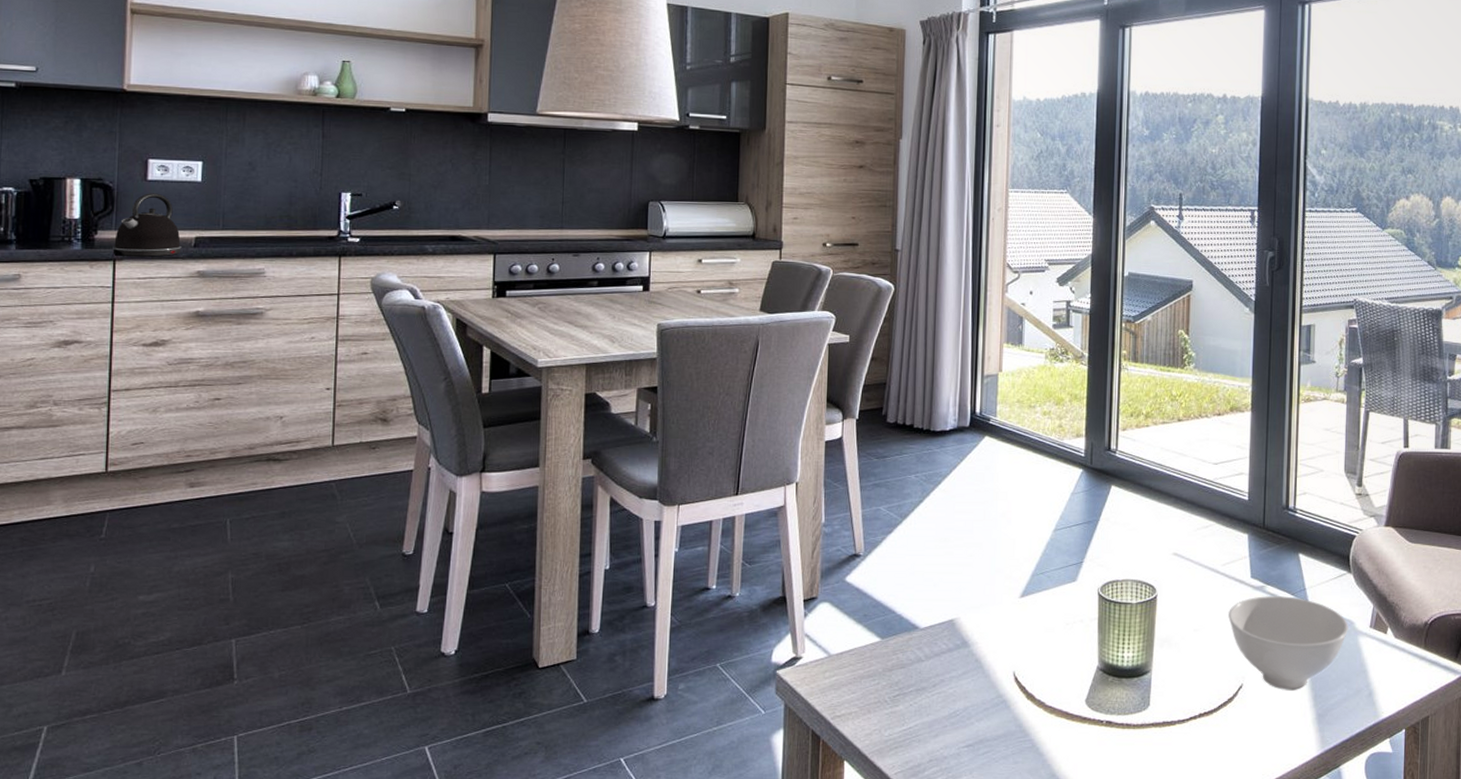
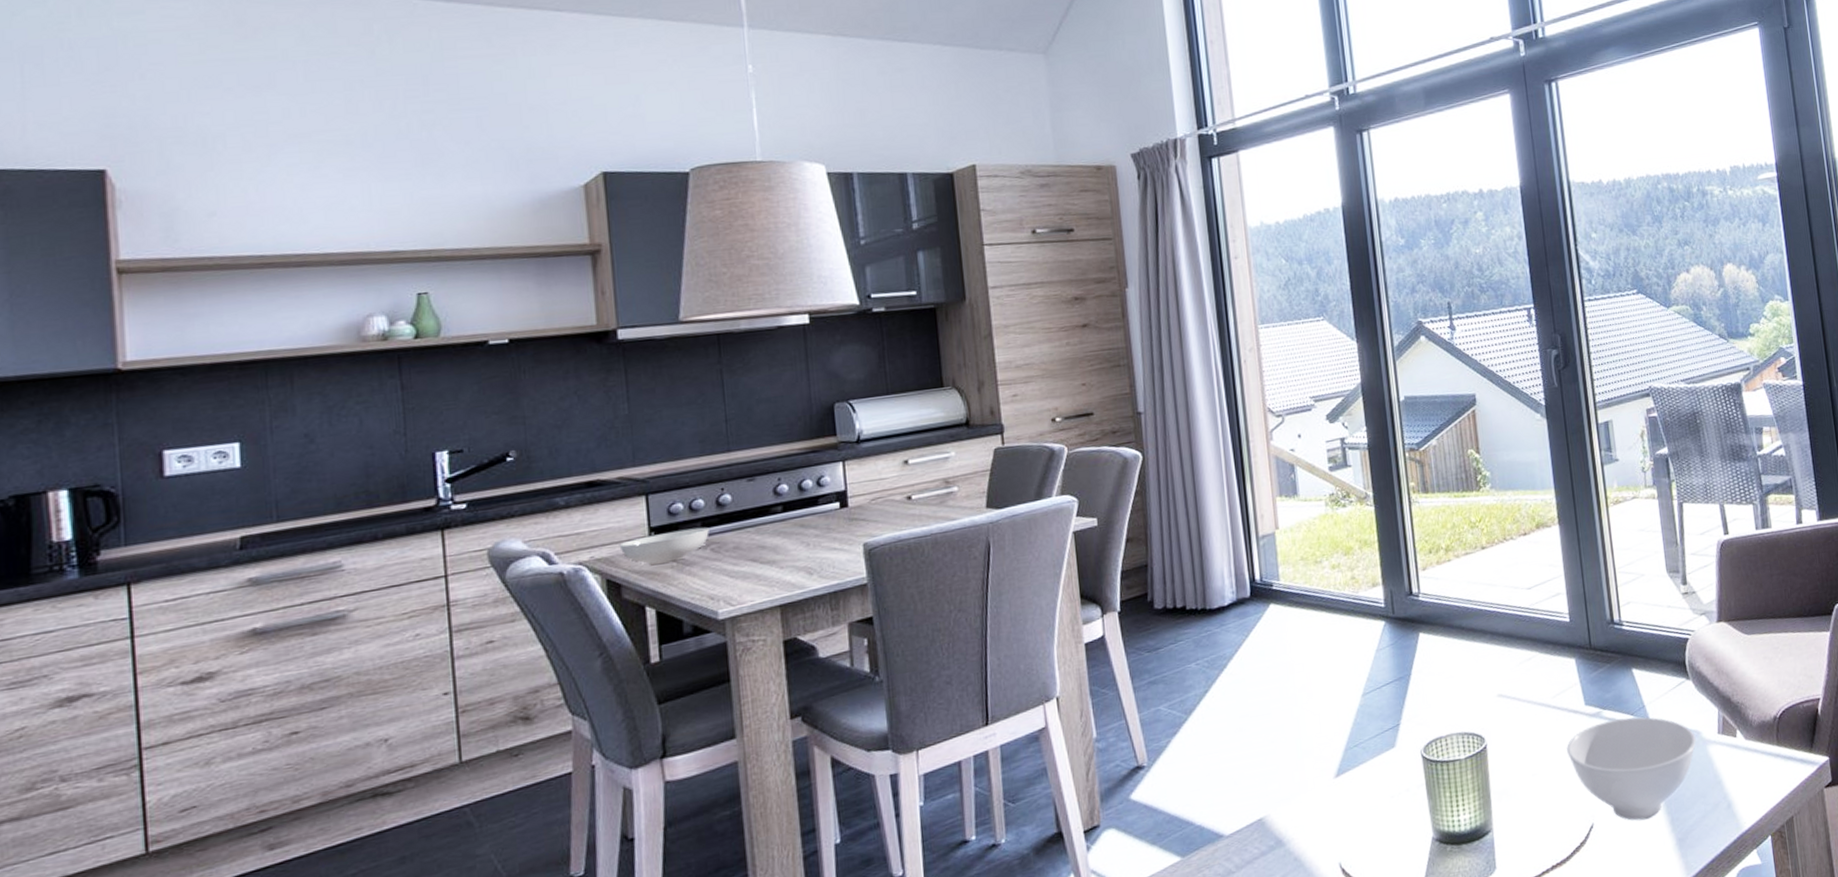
kettle: present [113,193,182,257] -> none [124,490,223,578]
bowl: none [469,287,540,314] -> present [619,526,711,566]

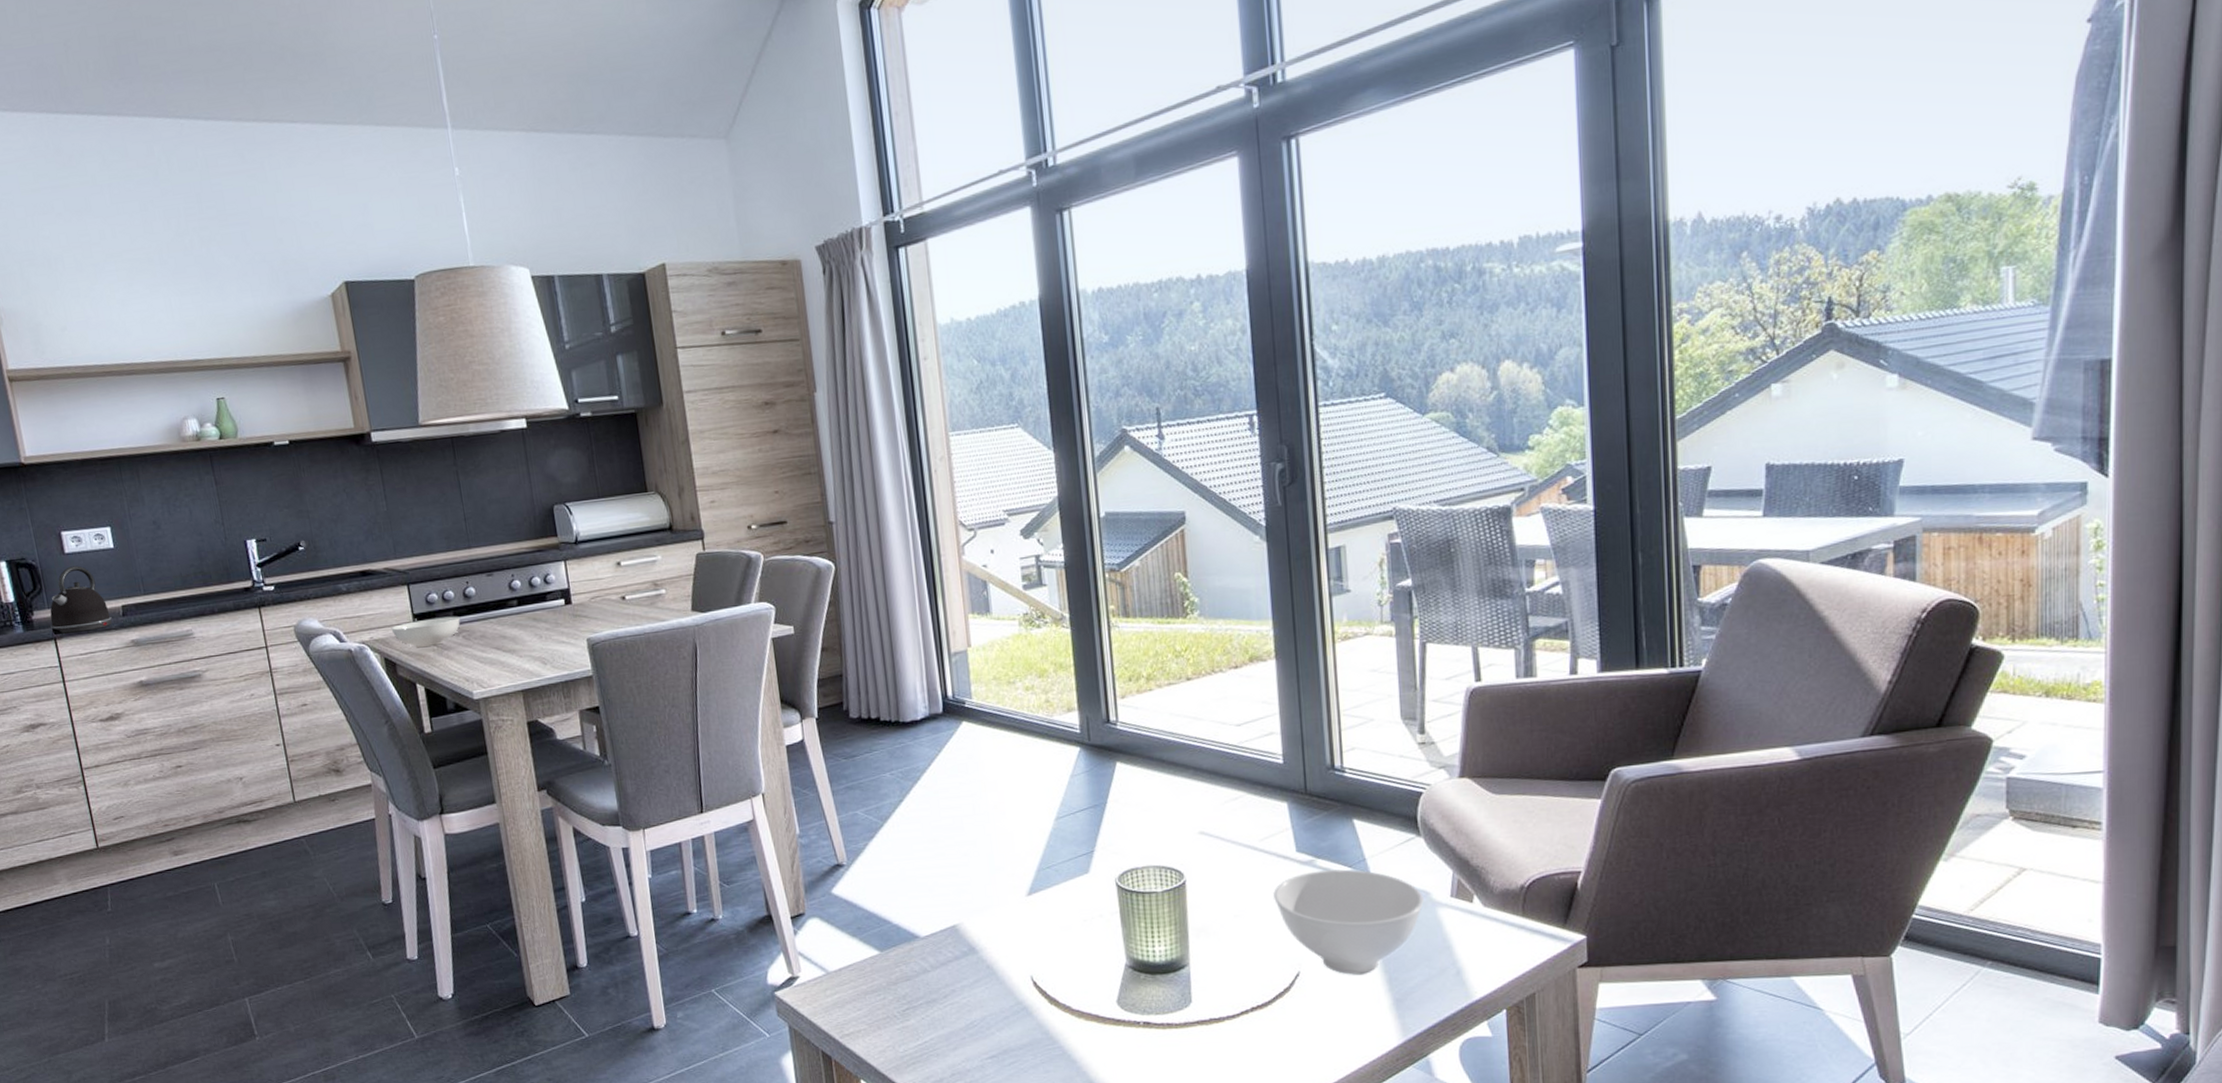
kettle: none [124,490,223,578] -> present [50,565,112,634]

